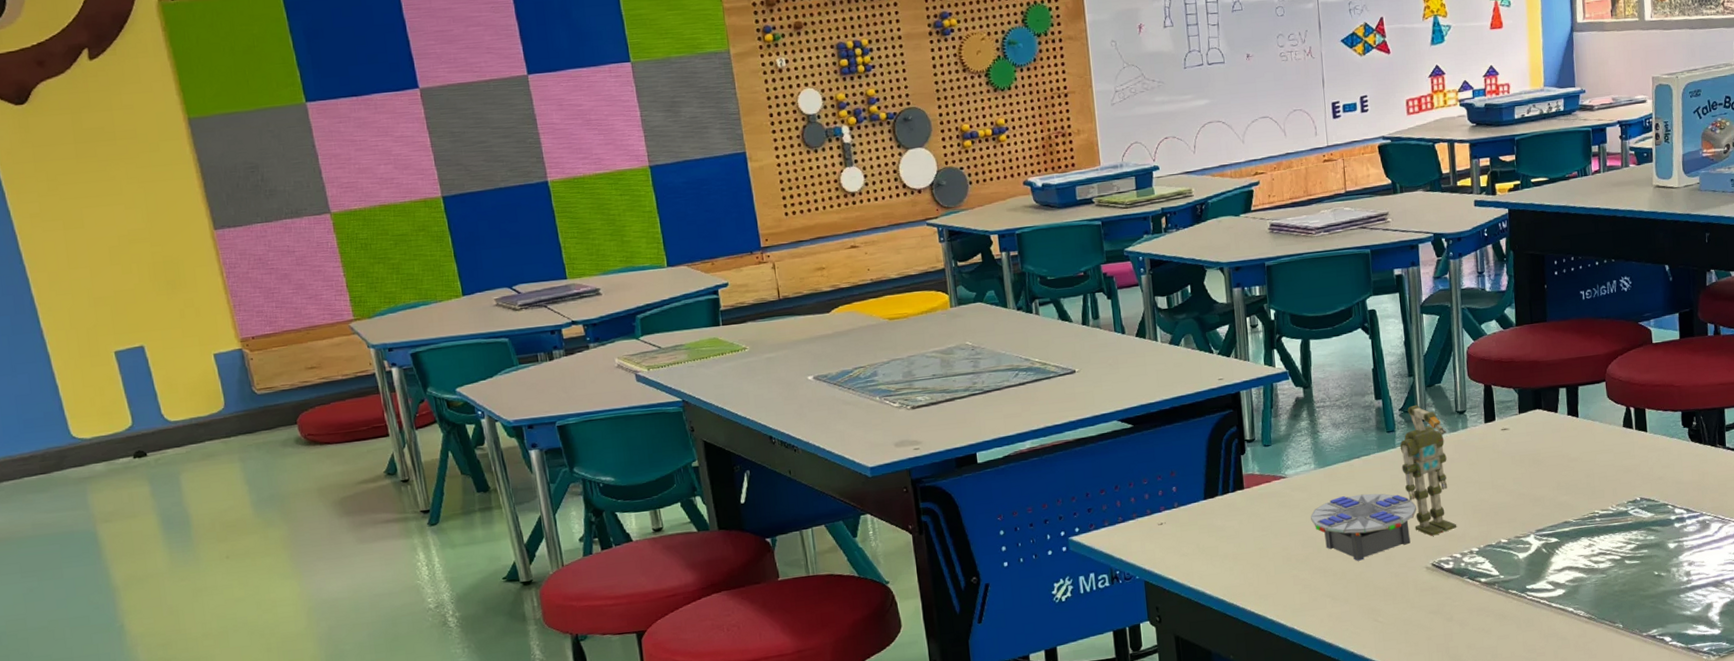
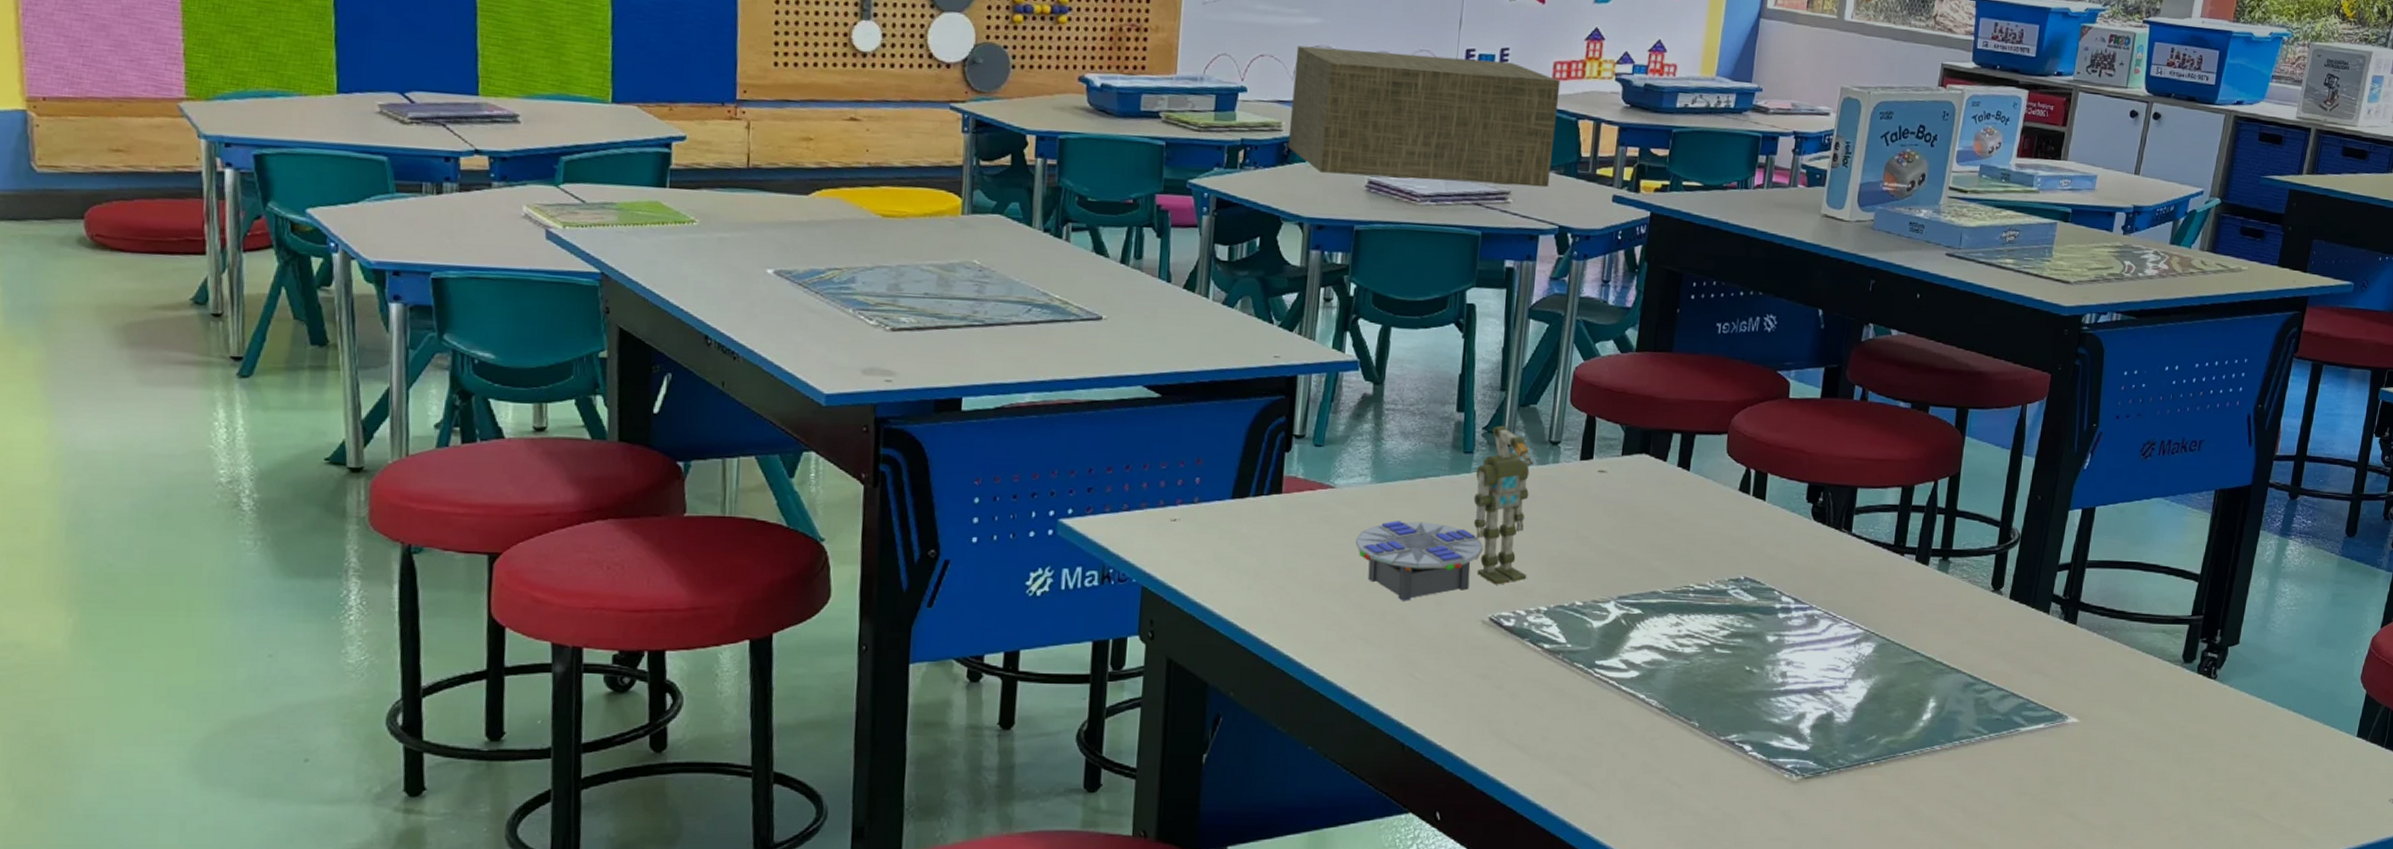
storage box: none [1193,107,1420,224] -> present [1287,46,1560,187]

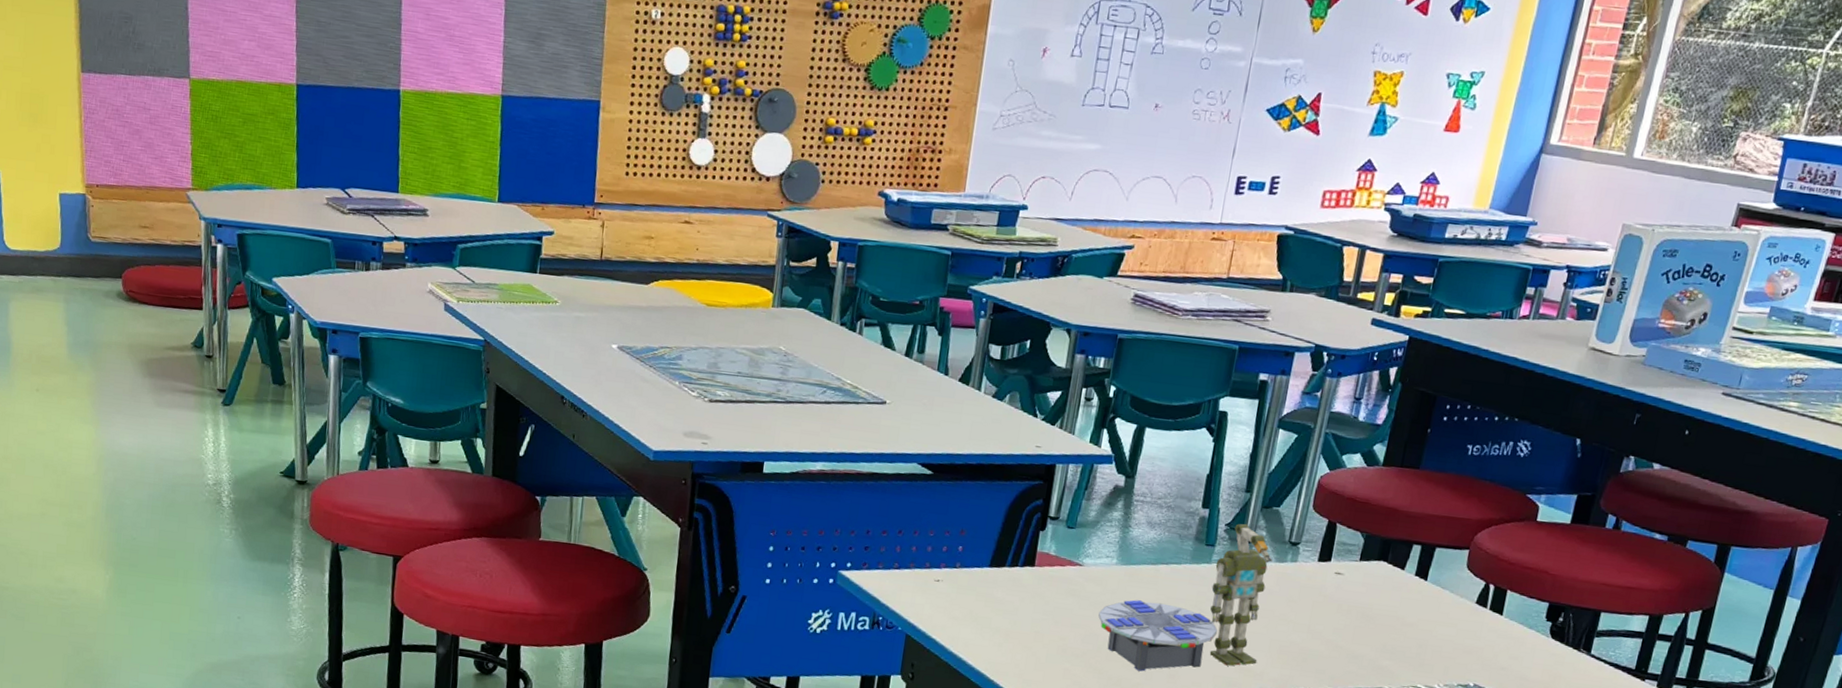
storage box: present [1287,46,1560,187] -> none [1061,169,1329,307]

